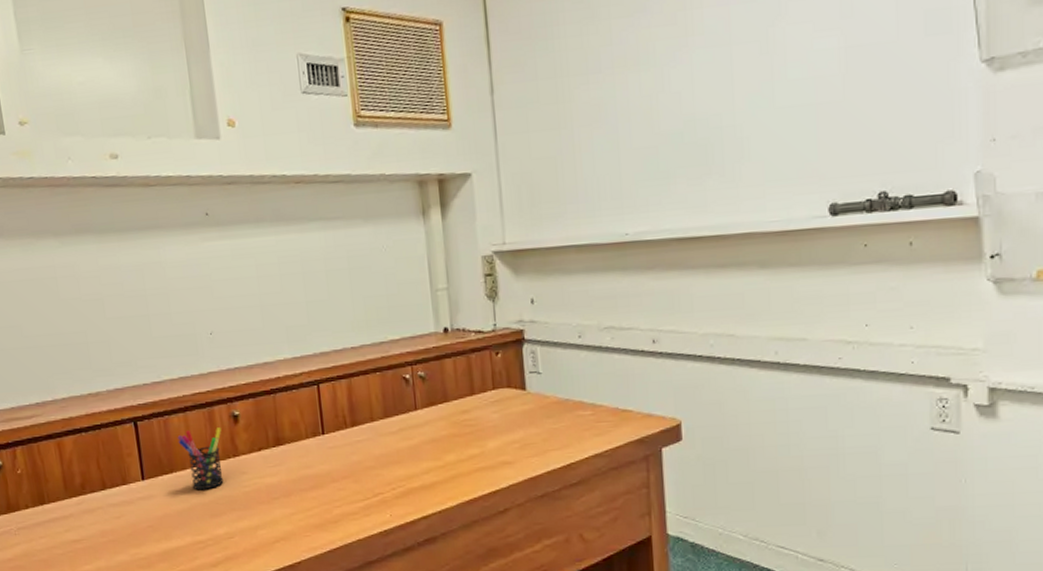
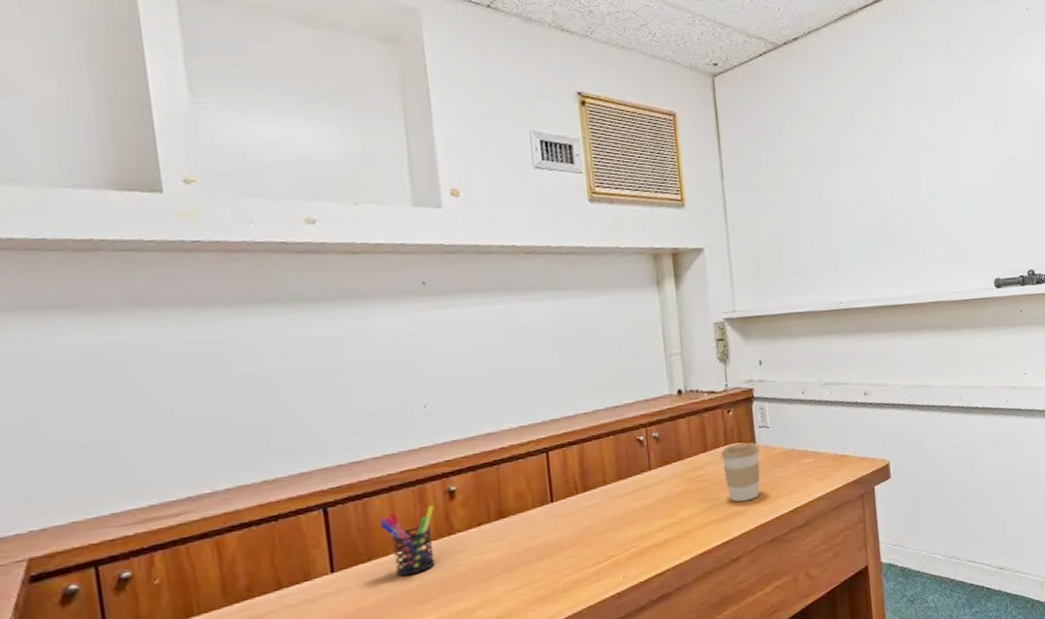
coffee cup: none [488,388,531,452] -> present [720,442,761,502]

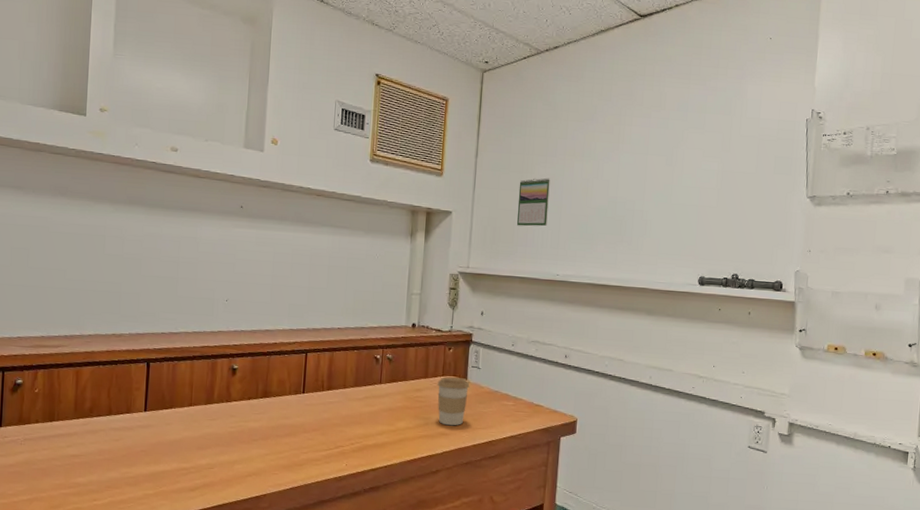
pen holder: present [379,505,435,577] -> none [182,375,220,426]
calendar: none [778,192,819,253] -> present [517,177,550,227]

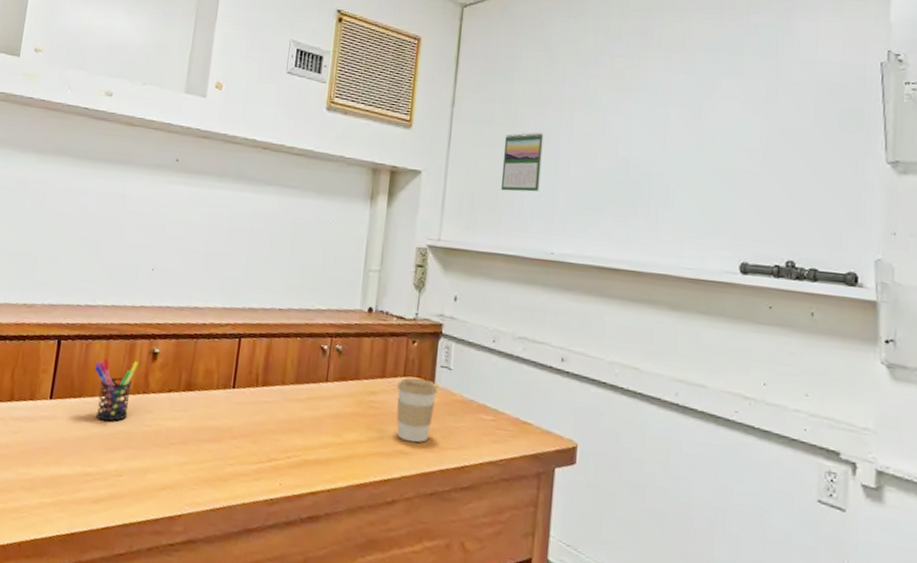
pen holder: none [182,375,220,426] -> present [94,357,139,422]

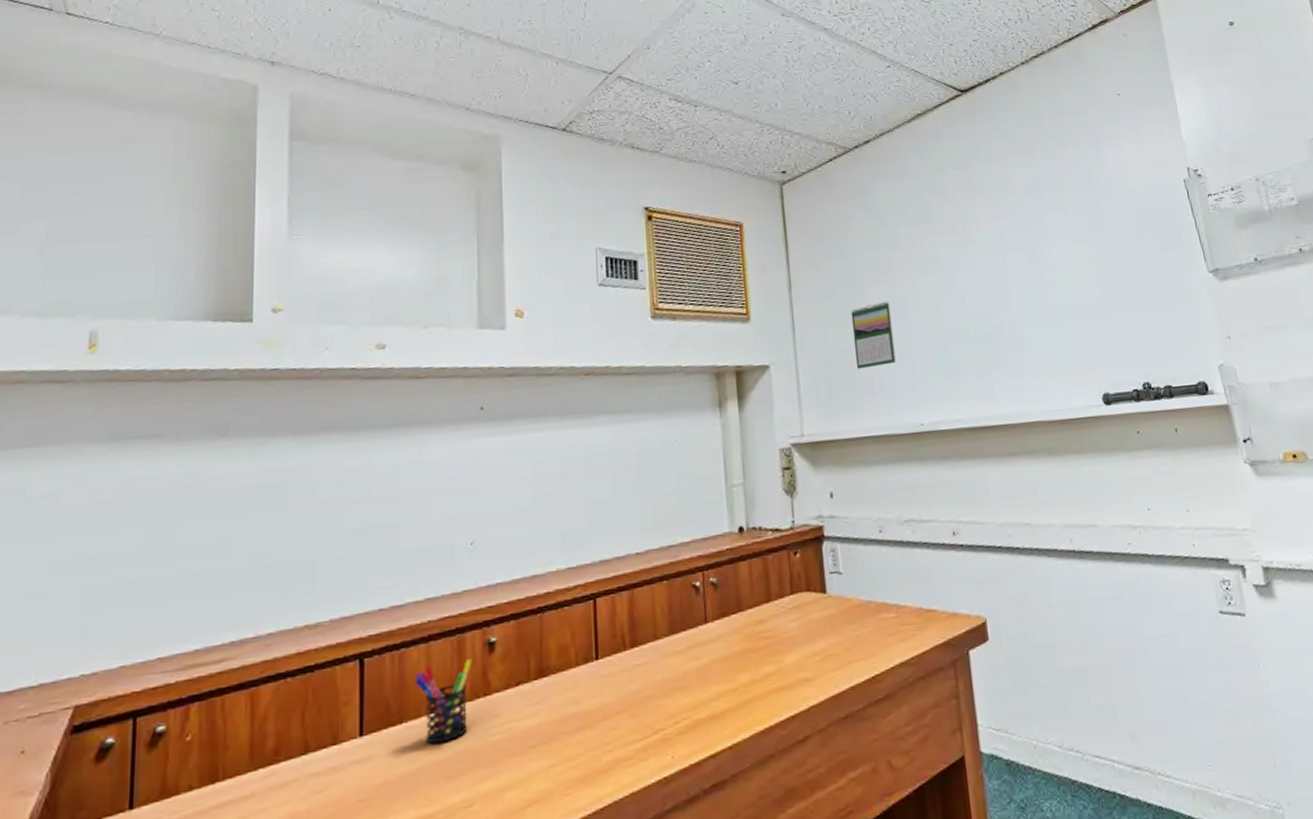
coffee cup: present [396,378,438,443] -> none [785,591,832,666]

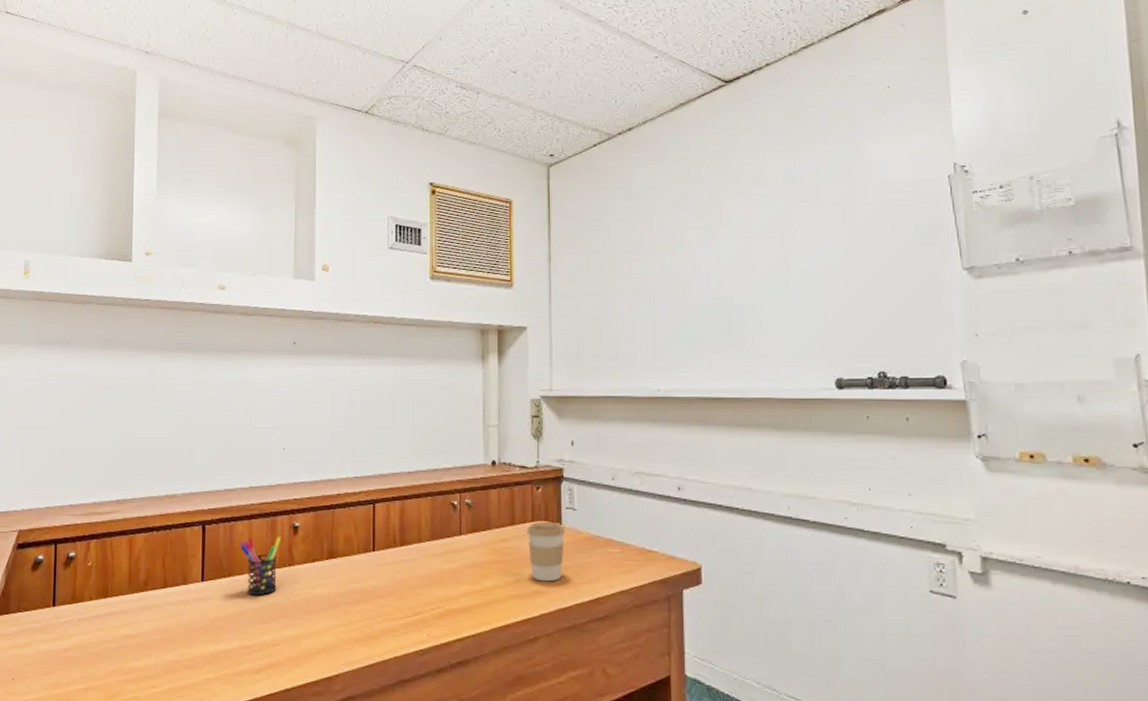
coffee cup: none [785,591,832,666] -> present [526,522,566,582]
calendar: present [850,301,896,369] -> none [602,277,640,337]

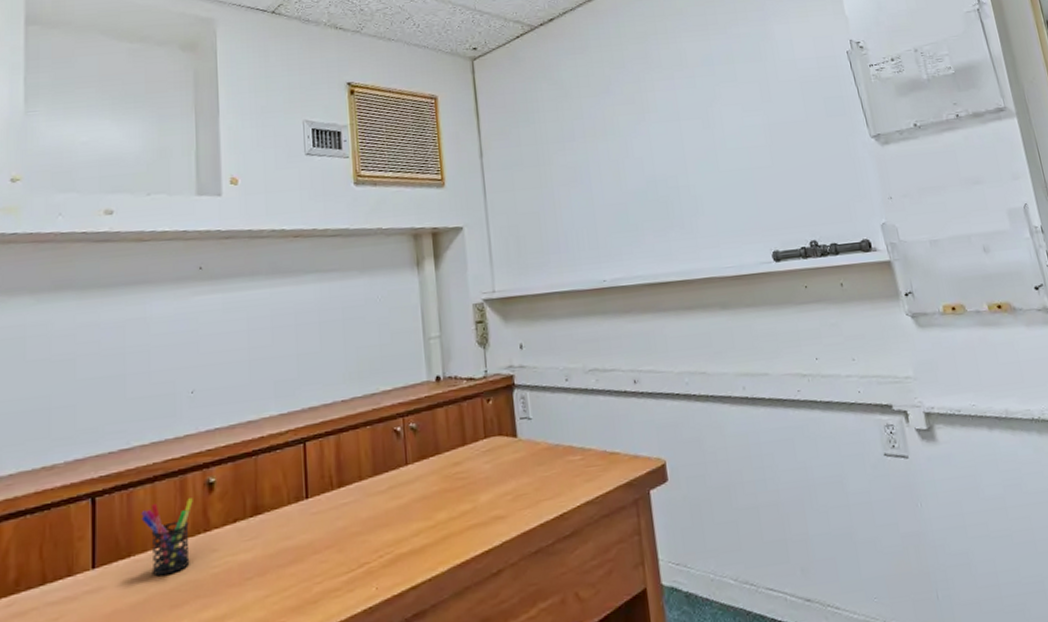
coffee cup: present [526,522,566,582] -> none [479,435,523,505]

